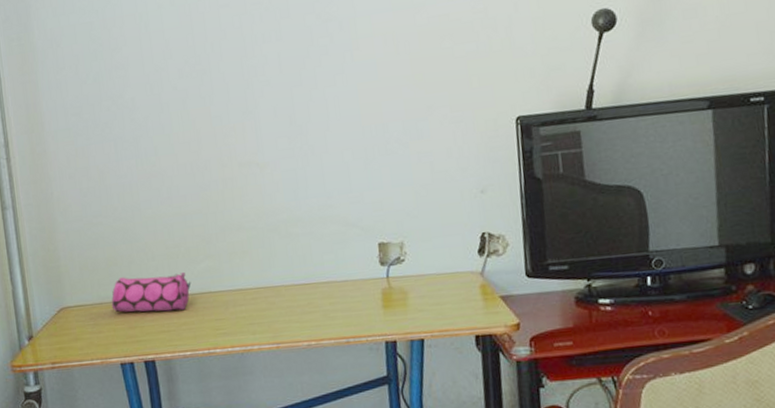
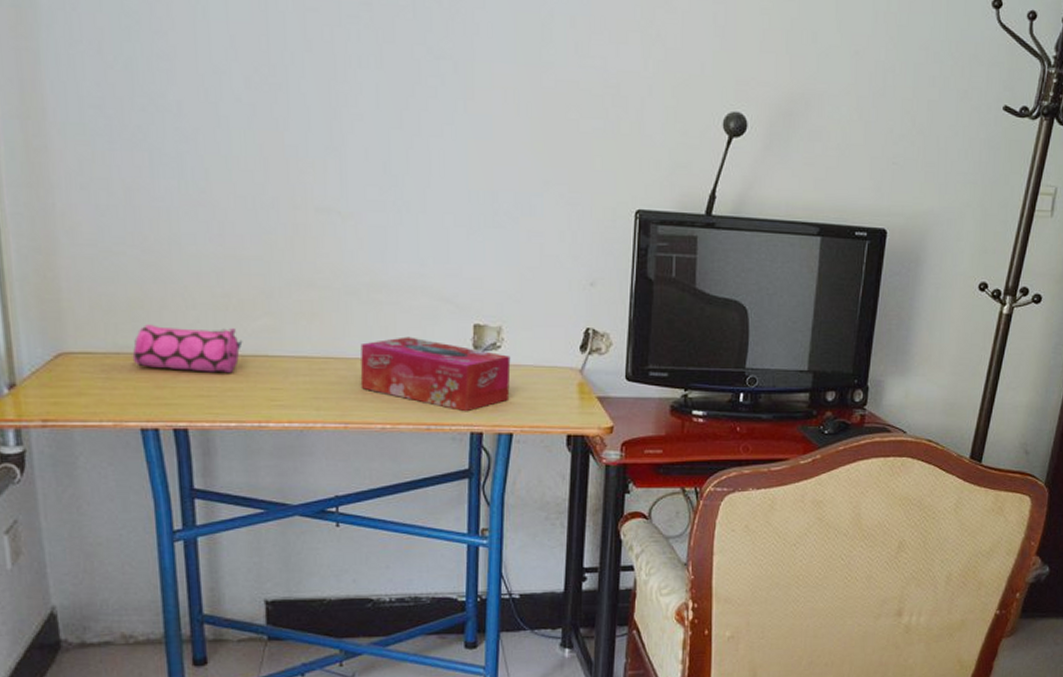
tissue box: none [284,261,418,324] -> present [360,336,511,412]

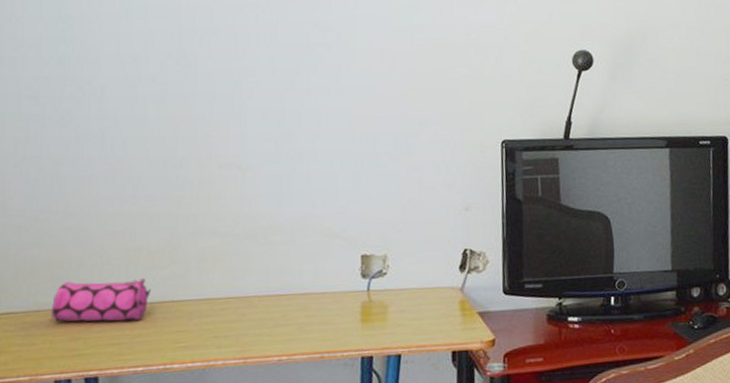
tissue box: present [360,336,511,412] -> none [258,271,397,338]

